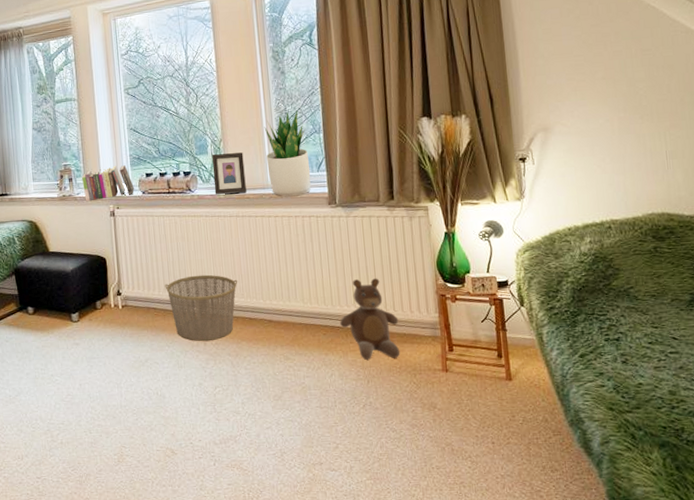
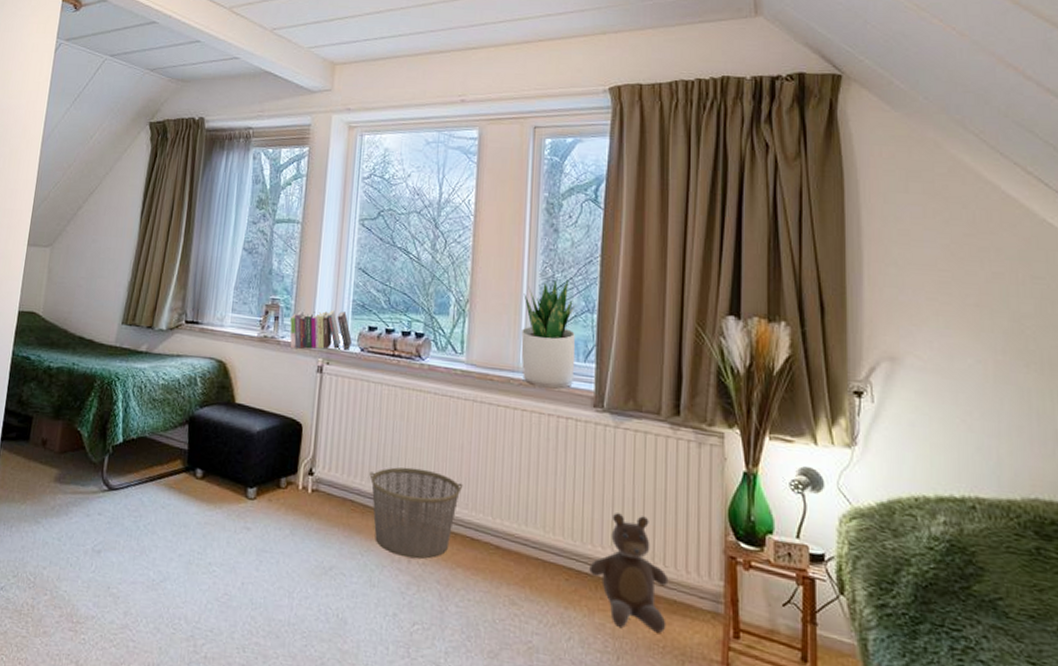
picture frame: present [211,152,246,194] -> none [450,317,493,372]

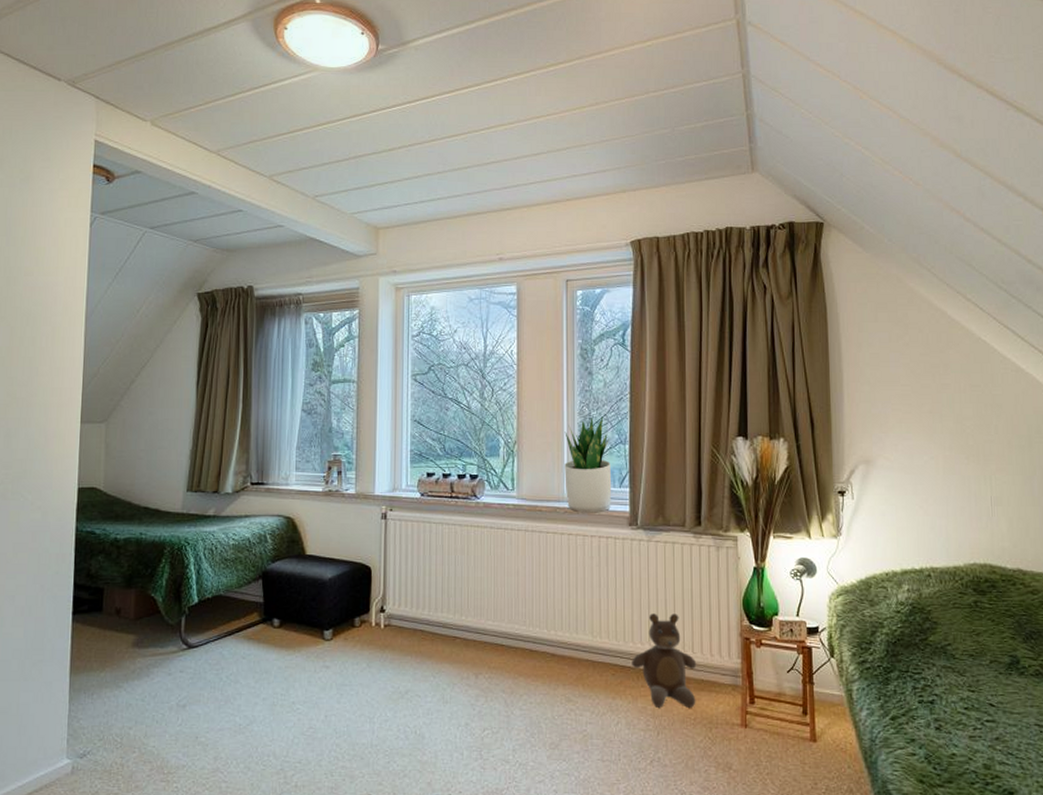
books: present [290,309,352,350] -> none [353,461,412,500]
basket: present [369,467,463,559] -> none [436,595,521,673]

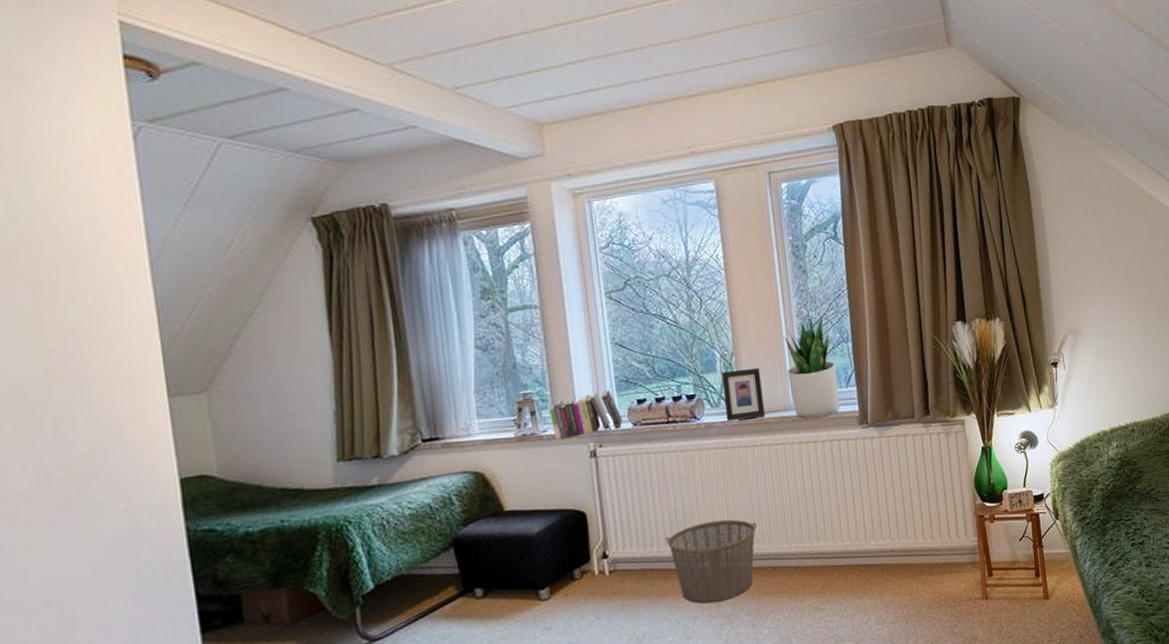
books: none [353,461,412,500] -> present [549,390,622,441]
basket: none [436,595,521,673] -> present [665,519,757,604]
picture frame: none [503,458,539,504] -> present [721,368,765,421]
teddy bear: present [632,613,697,708] -> none [875,504,940,598]

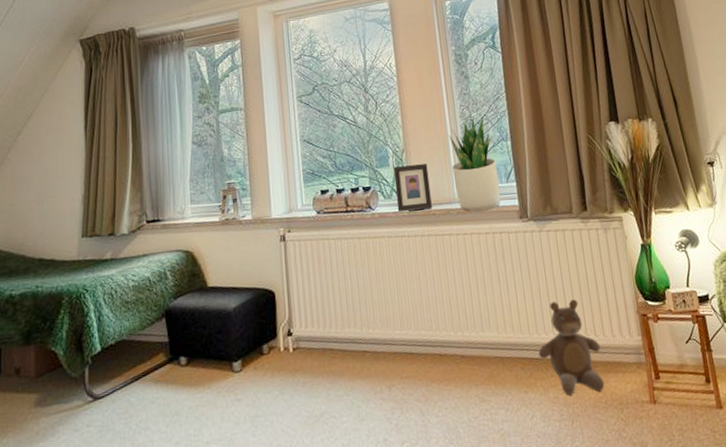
books: present [549,390,622,441] -> none [248,182,308,226]
basket: present [665,519,757,604] -> none [342,305,426,387]
teddy bear: none [875,504,940,598] -> present [538,299,605,396]

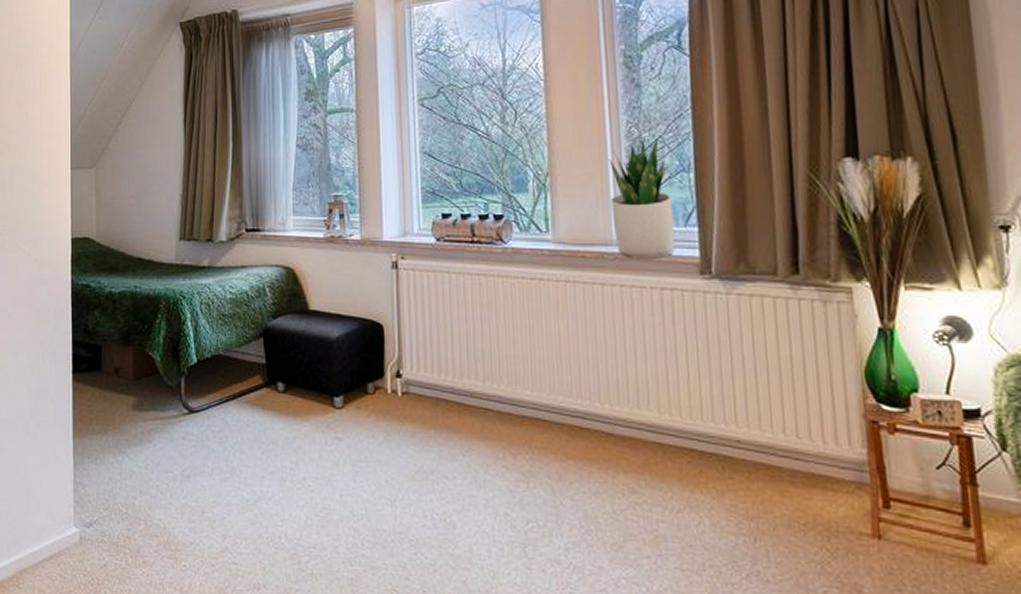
picture frame: present [393,164,432,212] -> none [533,193,581,248]
teddy bear: present [538,299,605,396] -> none [713,386,806,509]

